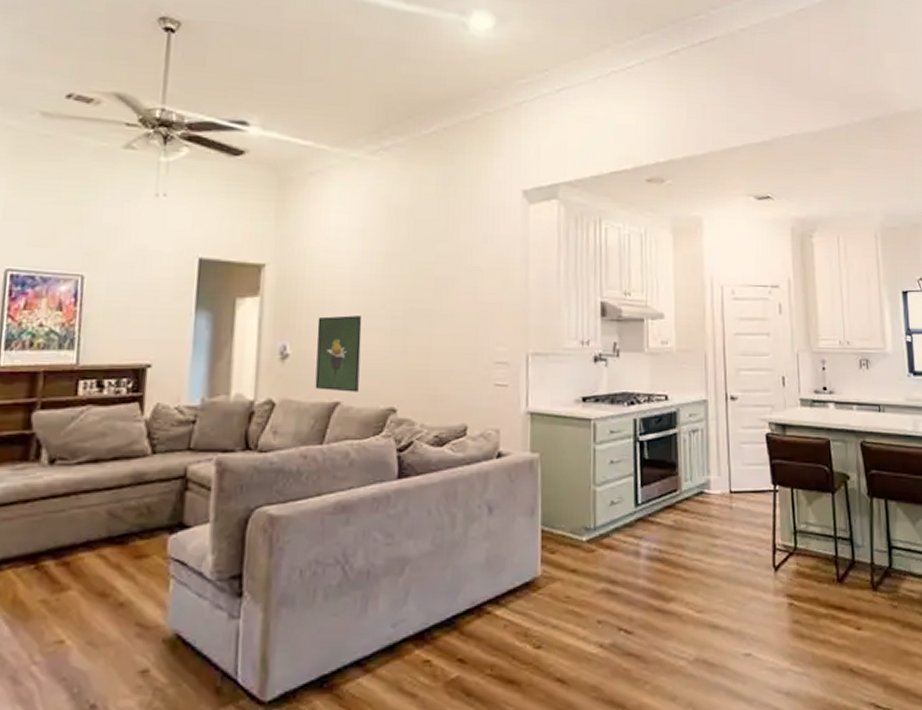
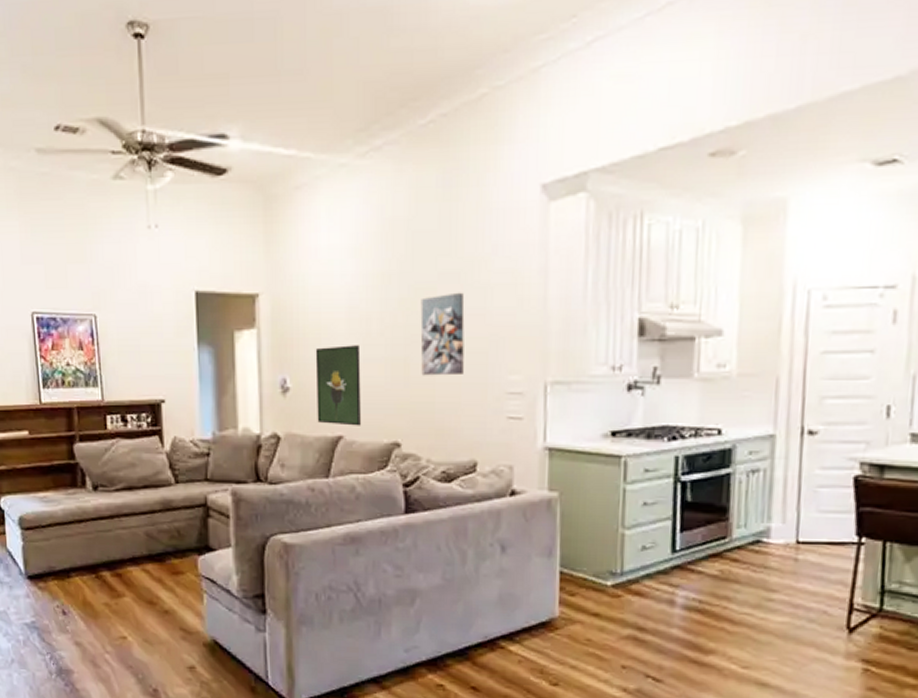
wall art: none [418,273,459,346] -> present [420,292,465,376]

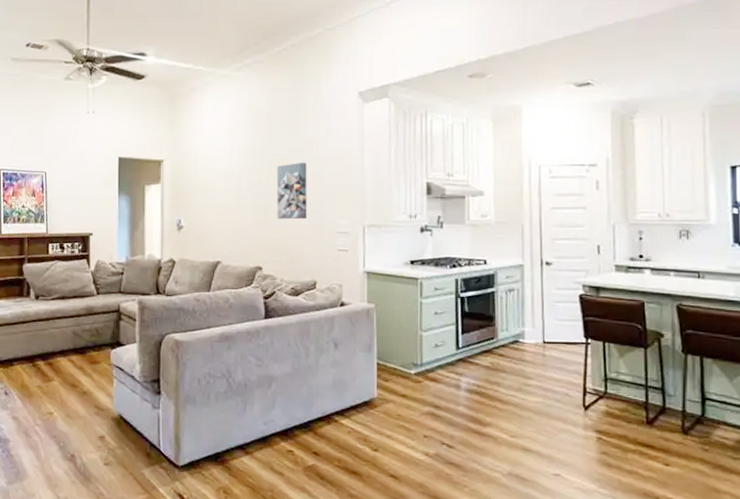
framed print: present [315,345,361,426] -> none [202,197,234,254]

